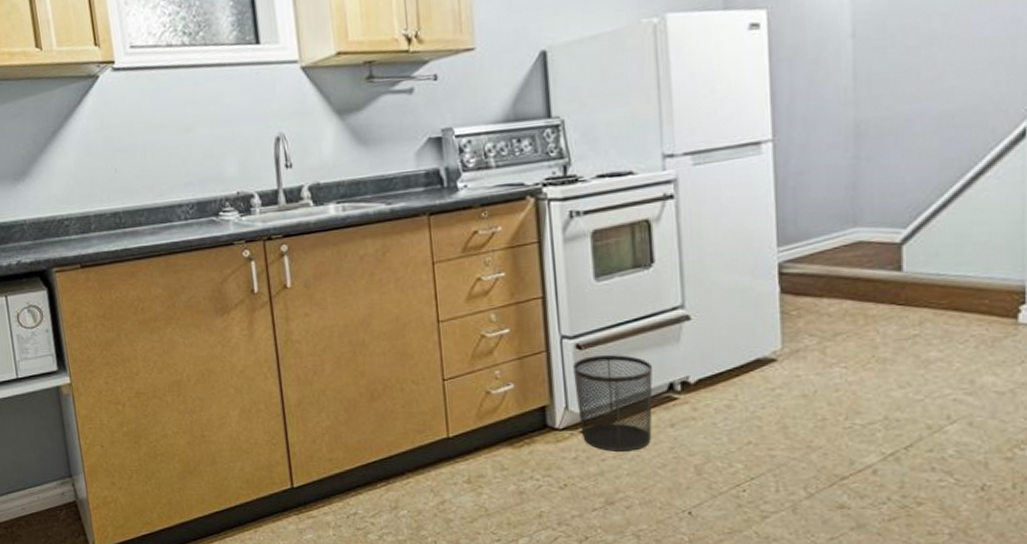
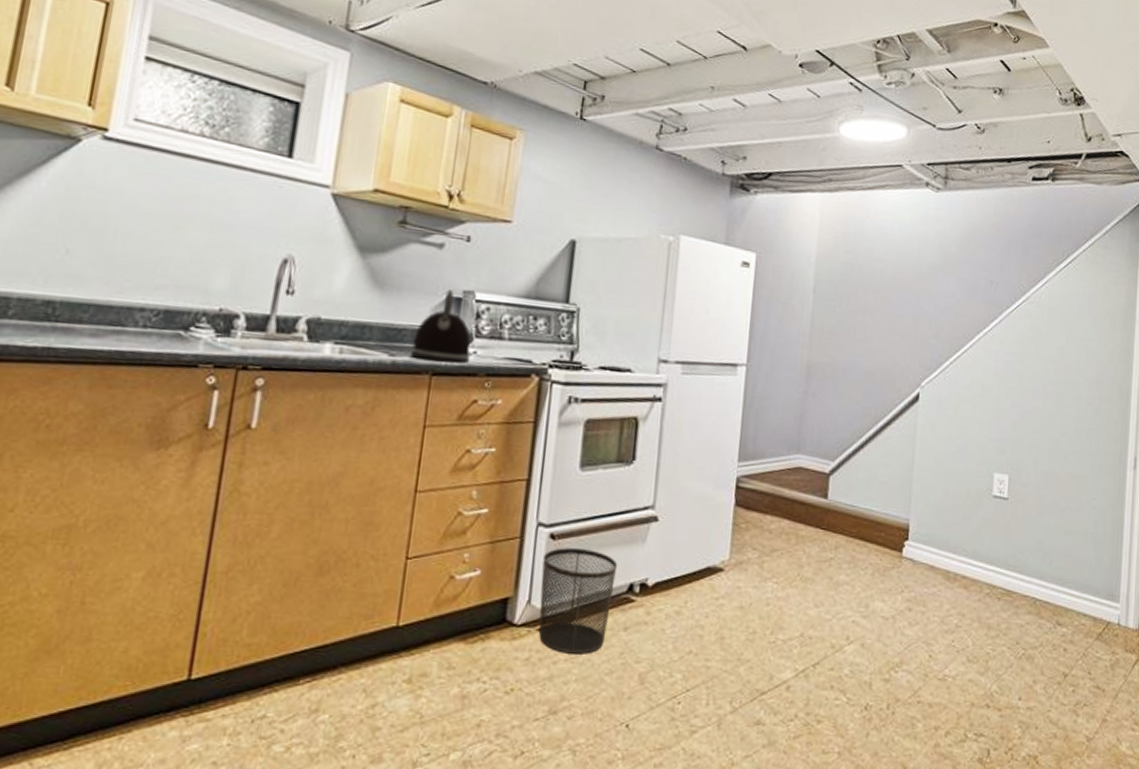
kettle: none [404,130,462,203] -> present [410,288,471,365]

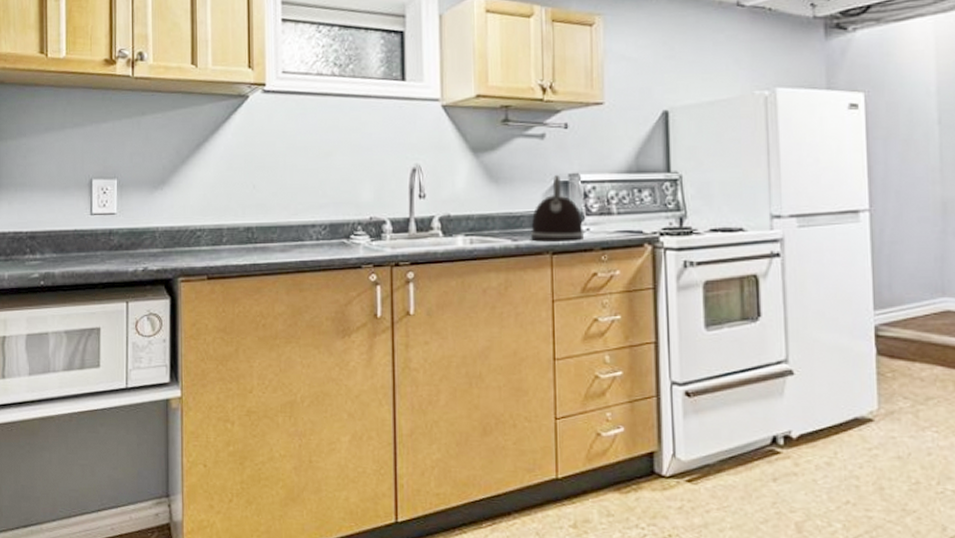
waste bin: present [538,548,618,655] -> none [682,404,758,504]

